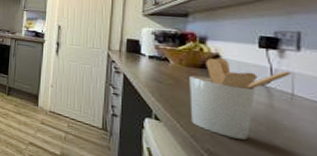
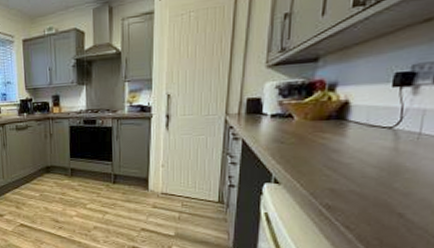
utensil holder: present [189,58,291,140] -> none [312,105,423,189]

